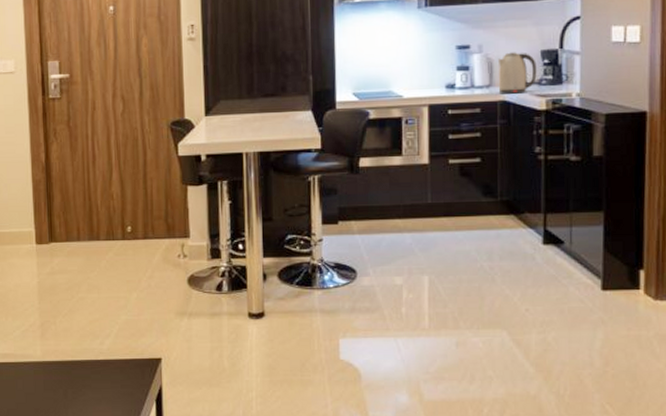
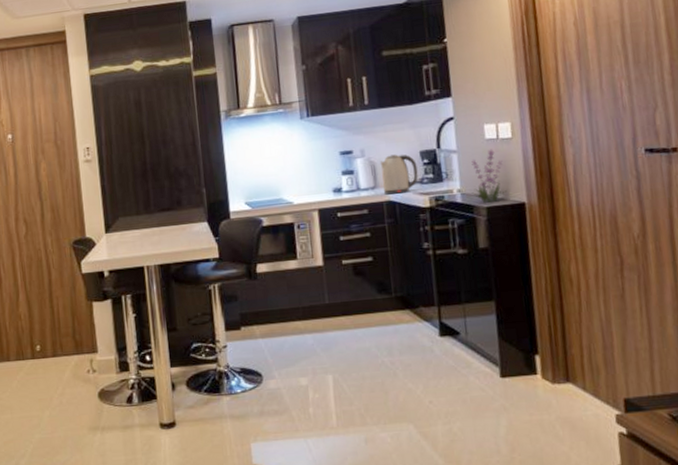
plant: none [591,53,628,111] -> present [471,149,507,204]

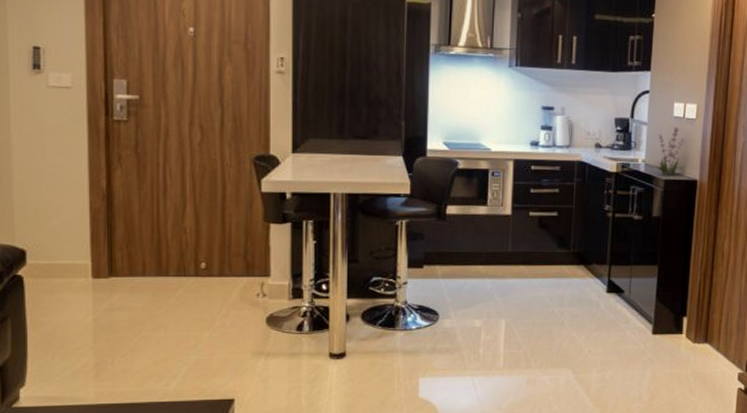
kettle: present [380,154,418,195] -> none [576,117,611,156]

